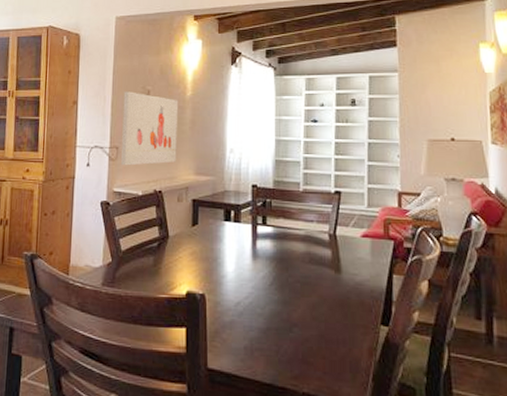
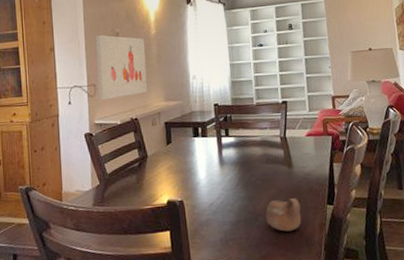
cup: none [302,310,347,351] -> present [265,198,301,232]

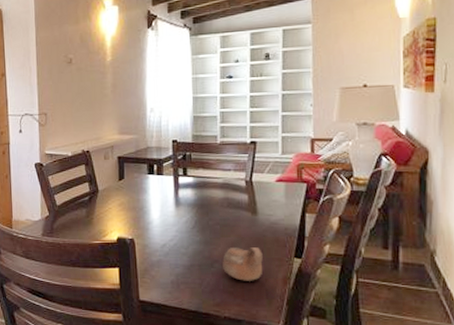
wall art: present [95,35,148,101] -> none [47,61,101,130]

